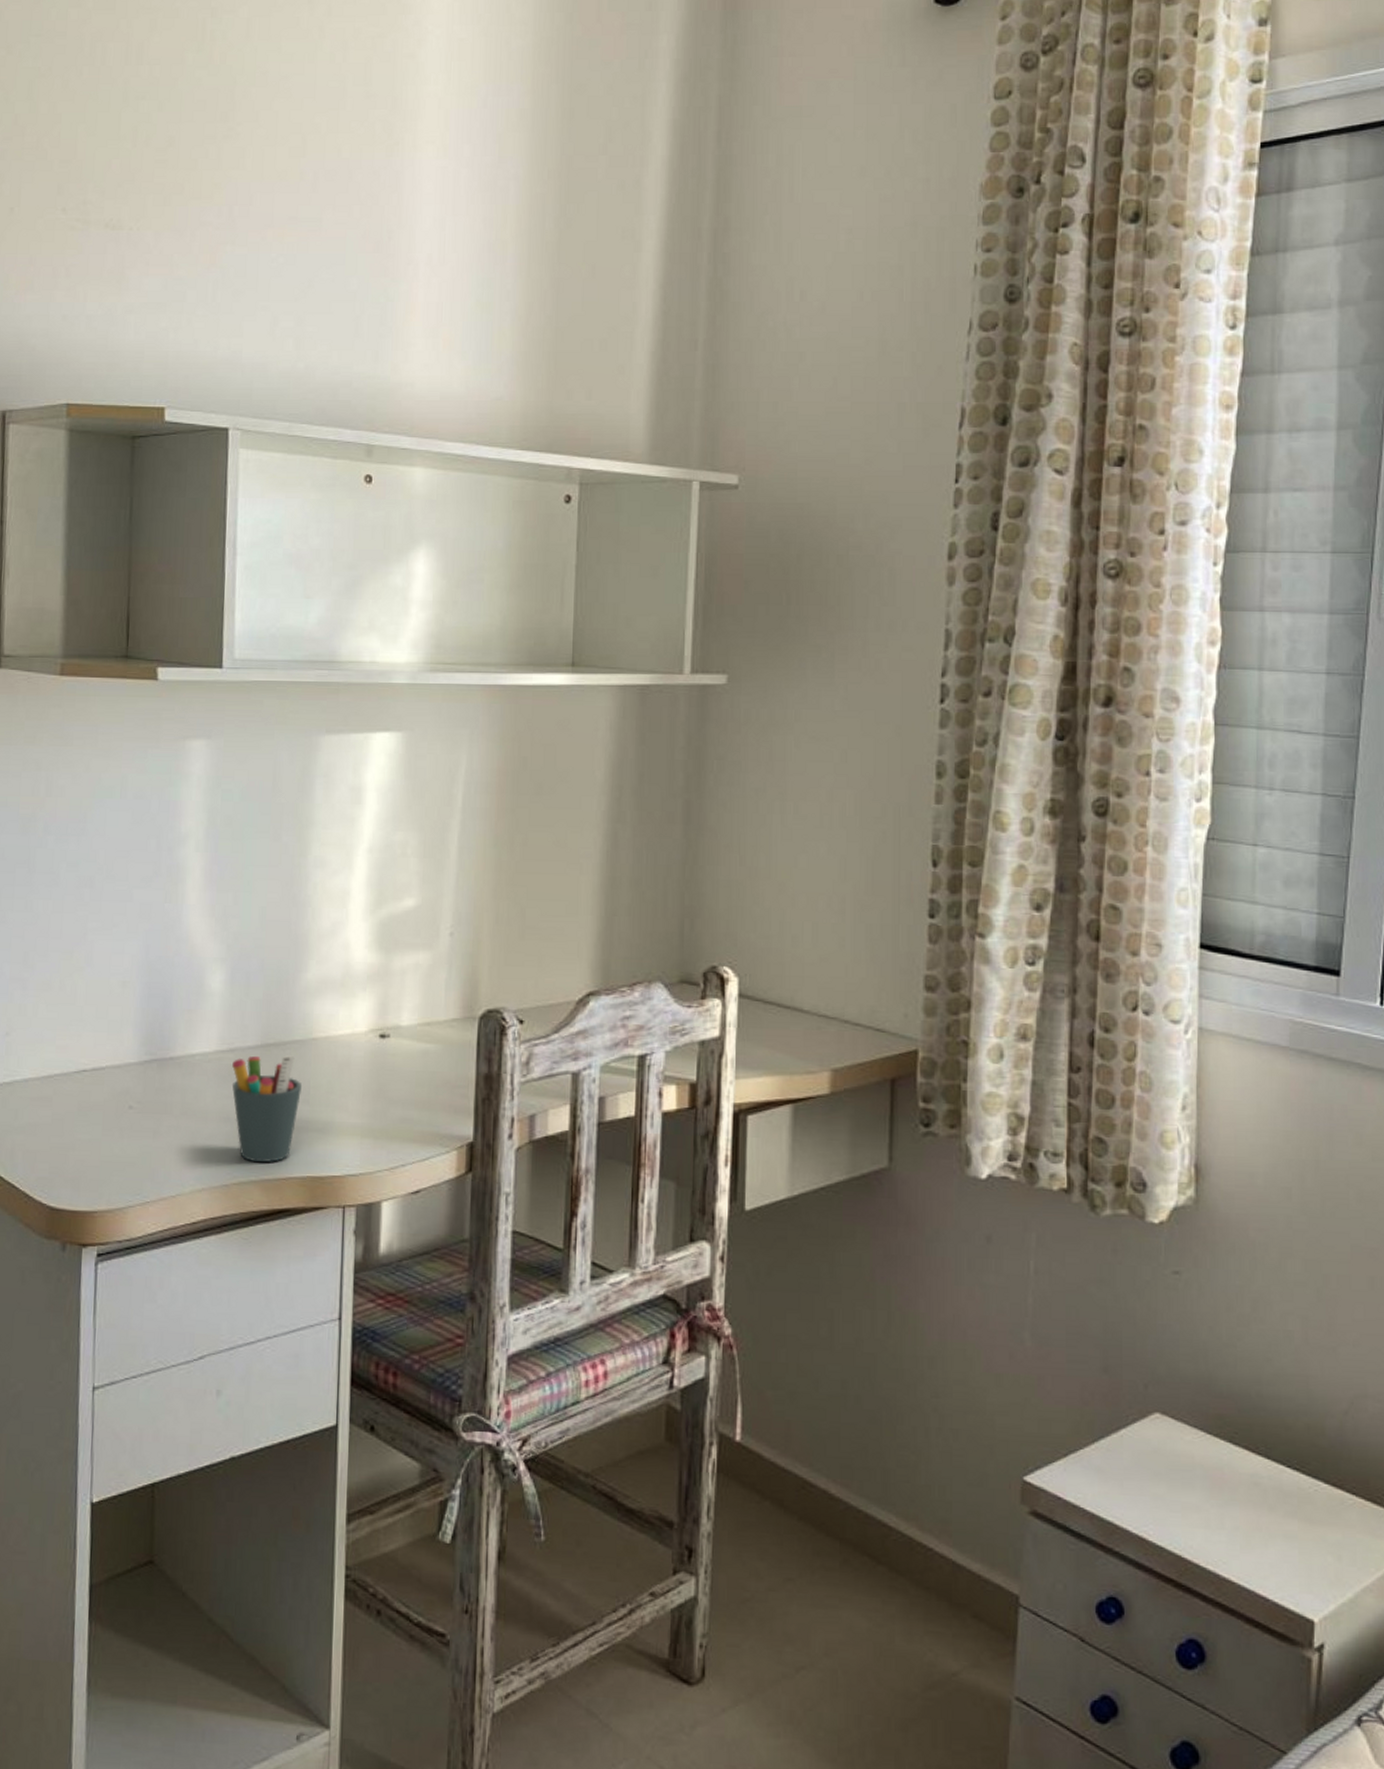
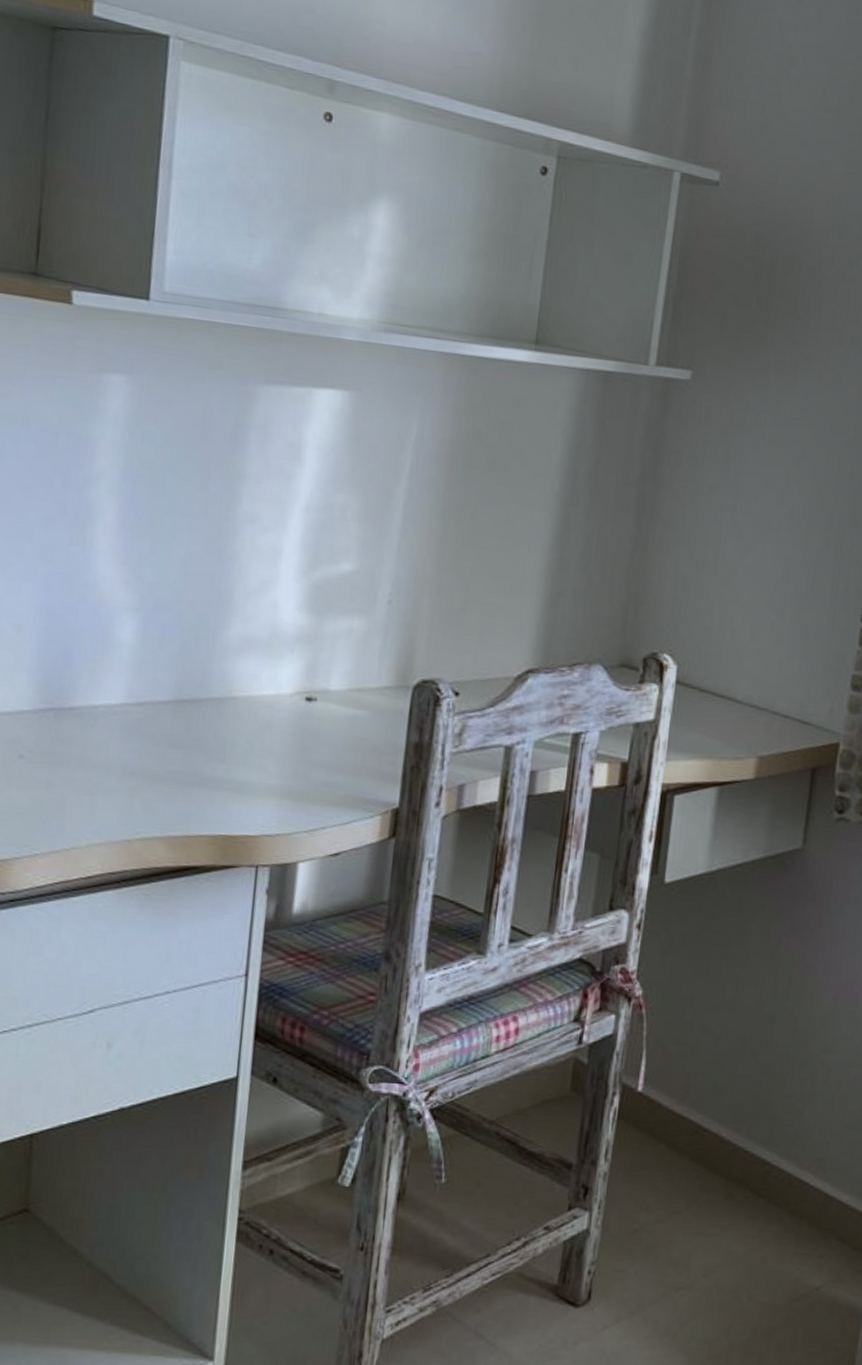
pen holder: present [232,1054,303,1162] -> none [139,711,219,819]

